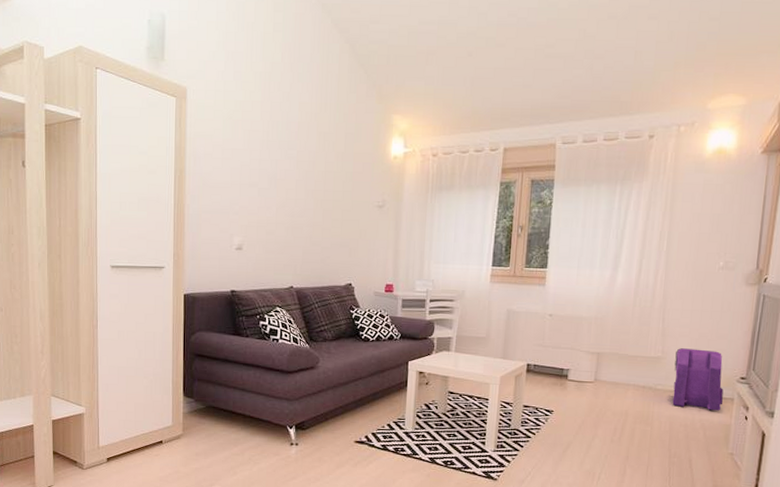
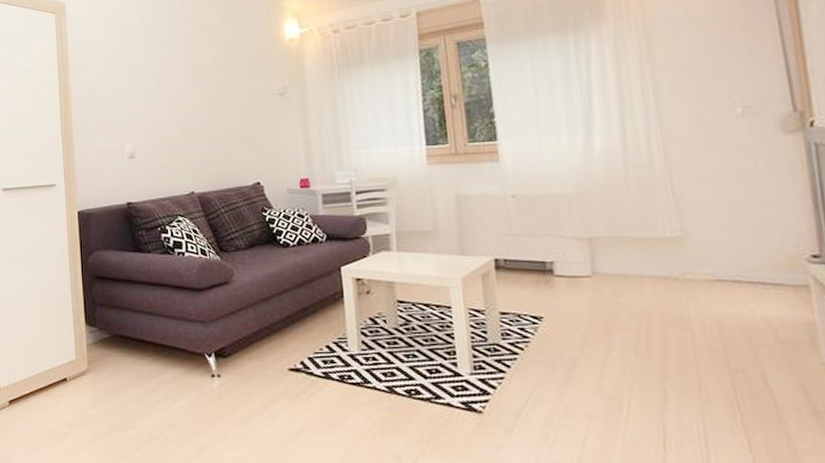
backpack: present [672,348,724,411] -> none [702,222,795,304]

